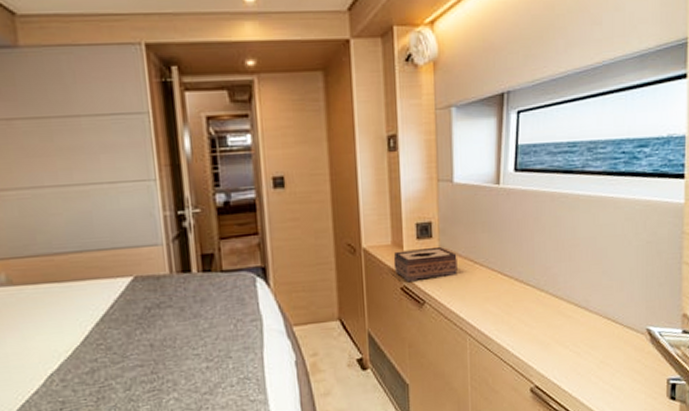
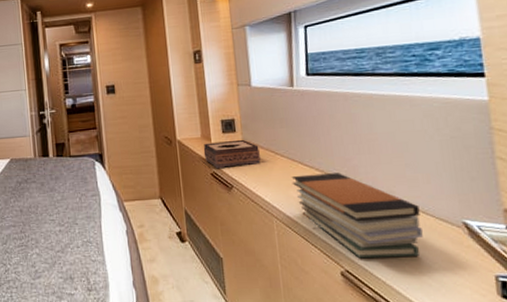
book stack: none [489,282,610,373] -> present [291,173,423,259]

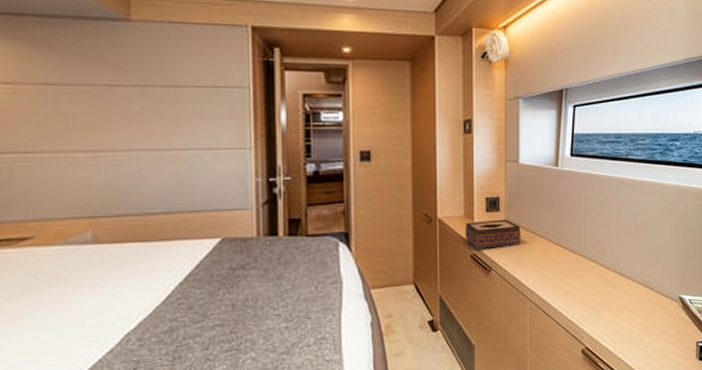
book stack: present [291,173,423,259] -> none [547,254,649,336]

